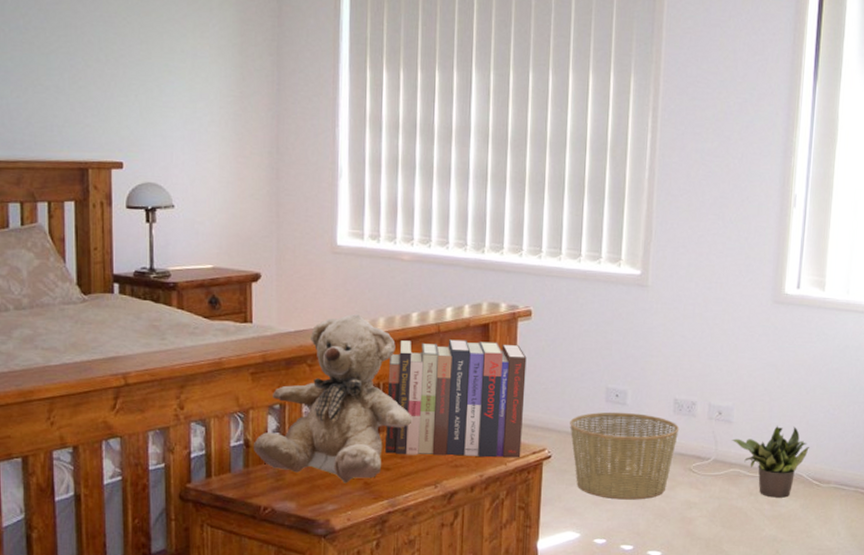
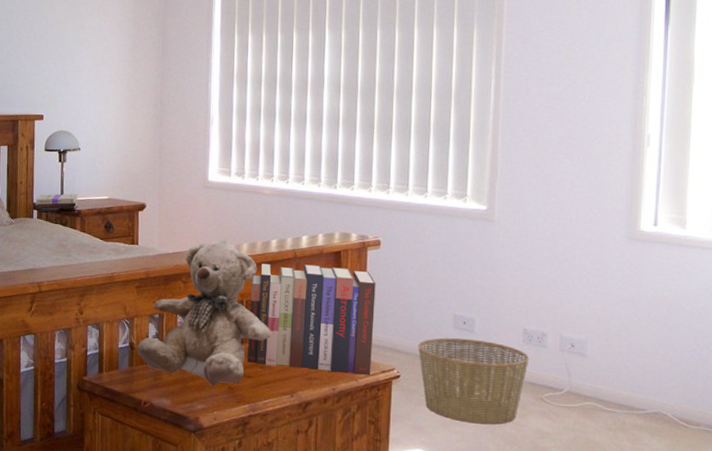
books: none [115,262,173,285] -> present [34,193,78,212]
potted plant: present [731,425,809,498] -> none [586,361,674,436]

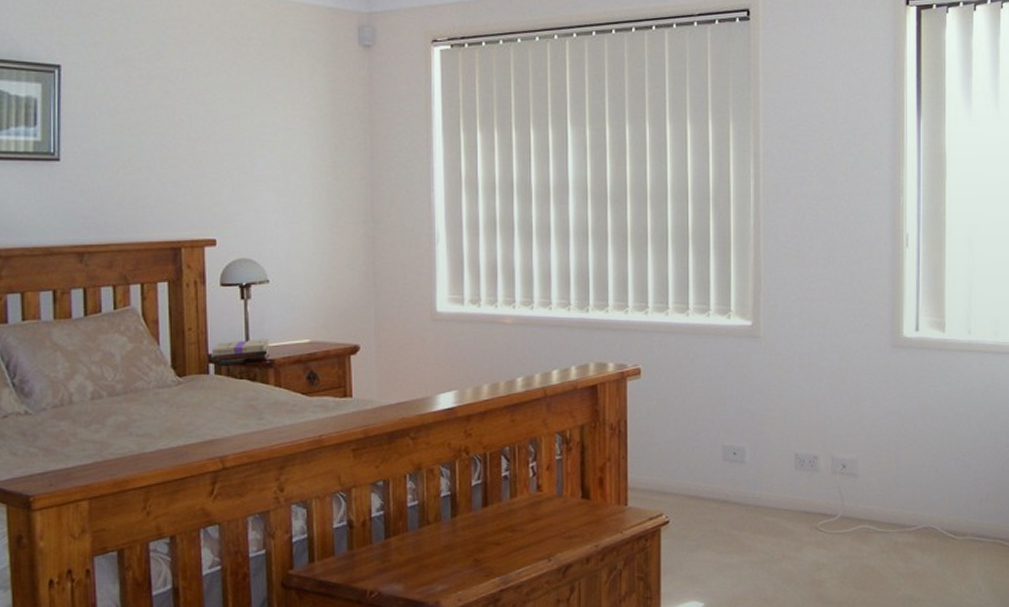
teddy bear: present [136,240,272,387] -> none [356,382,522,561]
books: present [247,263,376,376] -> none [494,402,638,528]
basket: present [418,337,530,425] -> none [687,470,803,564]

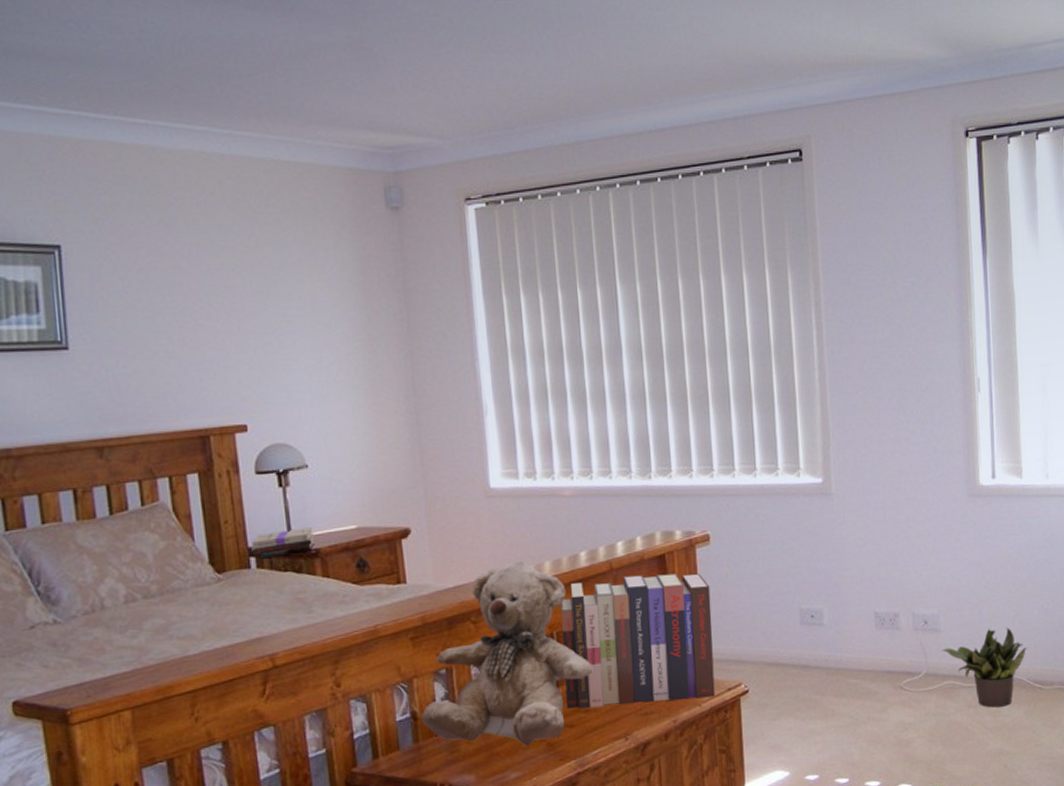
teddy bear: none [356,382,522,561] -> present [421,560,593,747]
books: none [494,402,638,528] -> present [560,573,716,709]
potted plant: none [858,476,941,554] -> present [941,627,1026,708]

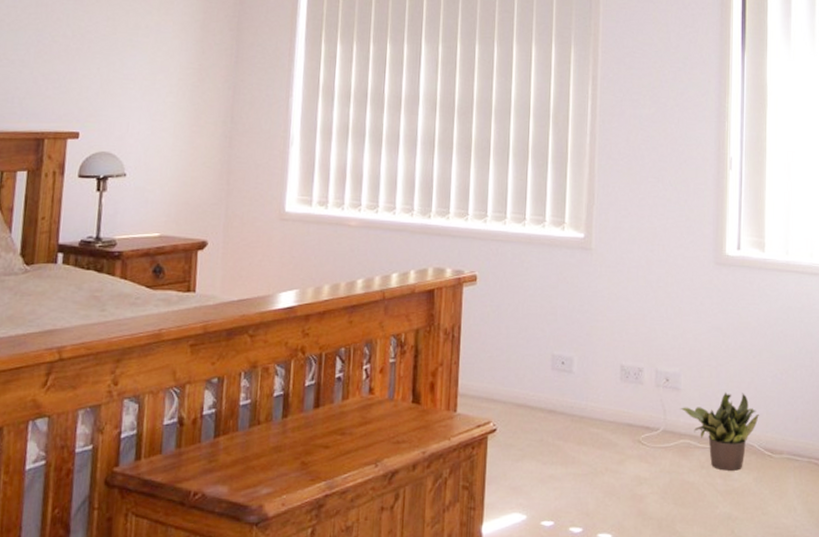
books: present [250,527,314,558] -> none [59,231,120,255]
teddy bear: present [421,560,593,747] -> none [186,282,354,464]
books: present [560,573,716,709] -> none [325,305,472,432]

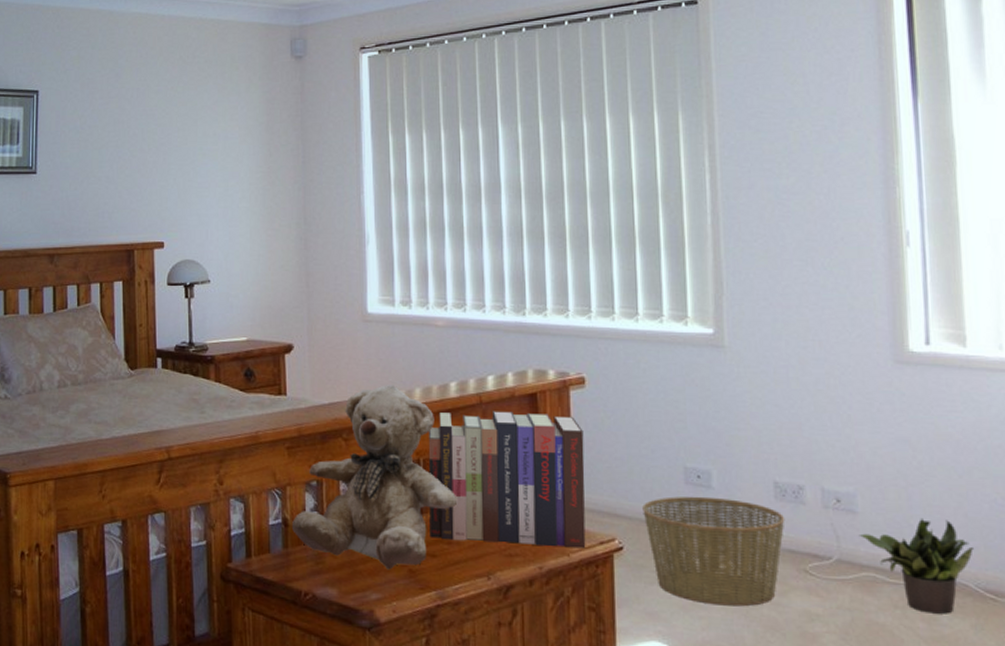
teddy bear: none [186,282,354,464] -> present [291,385,458,570]
books: none [325,305,472,432] -> present [428,410,586,549]
basket: none [515,380,627,476] -> present [642,496,785,606]

